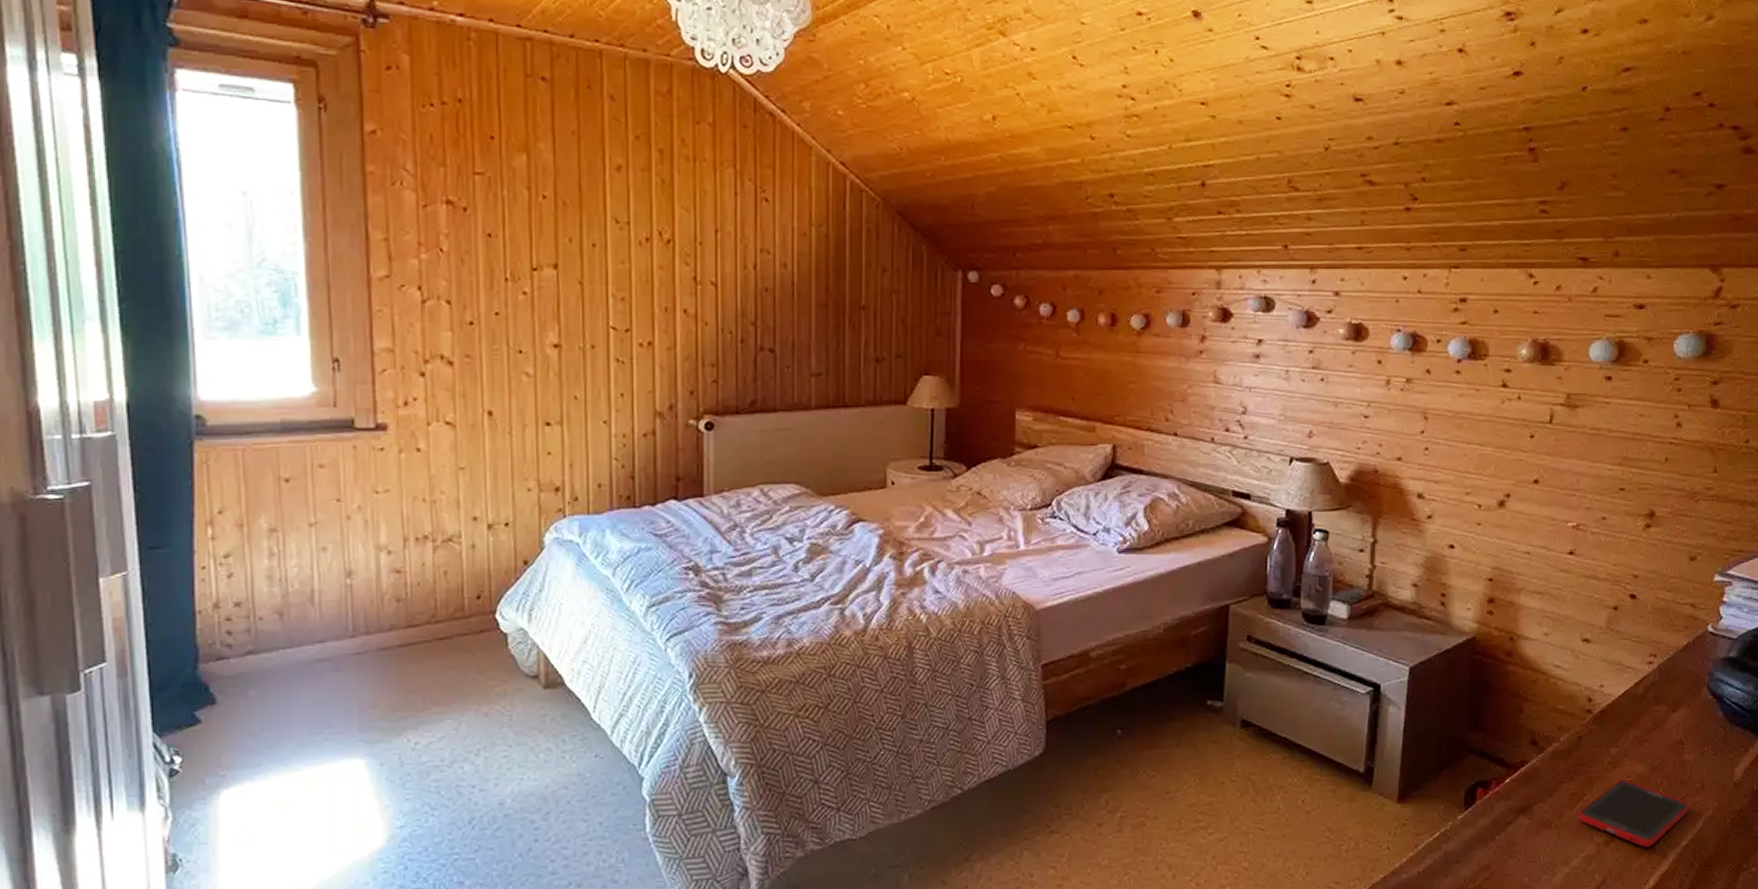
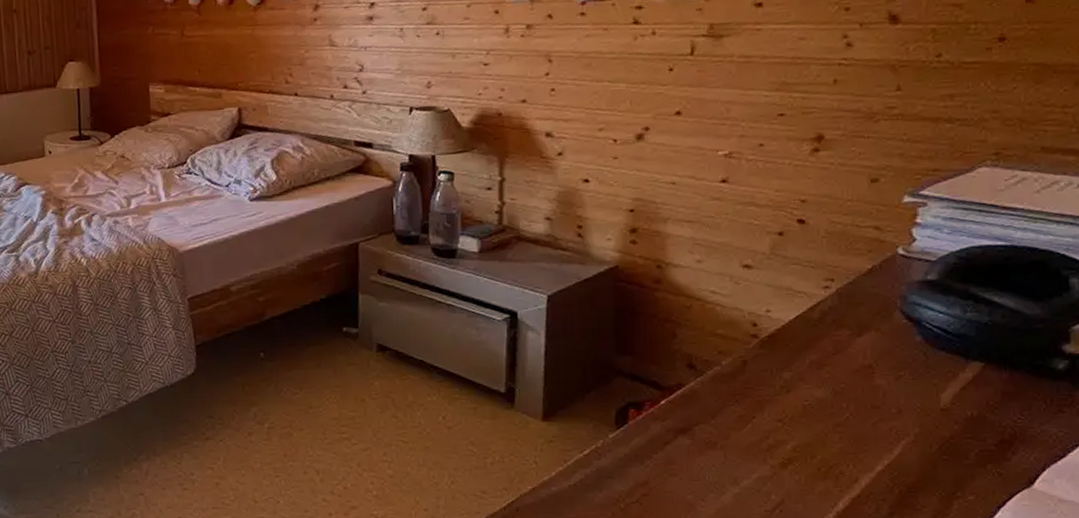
cell phone: present [1578,780,1690,847] -> none [747,404,885,471]

